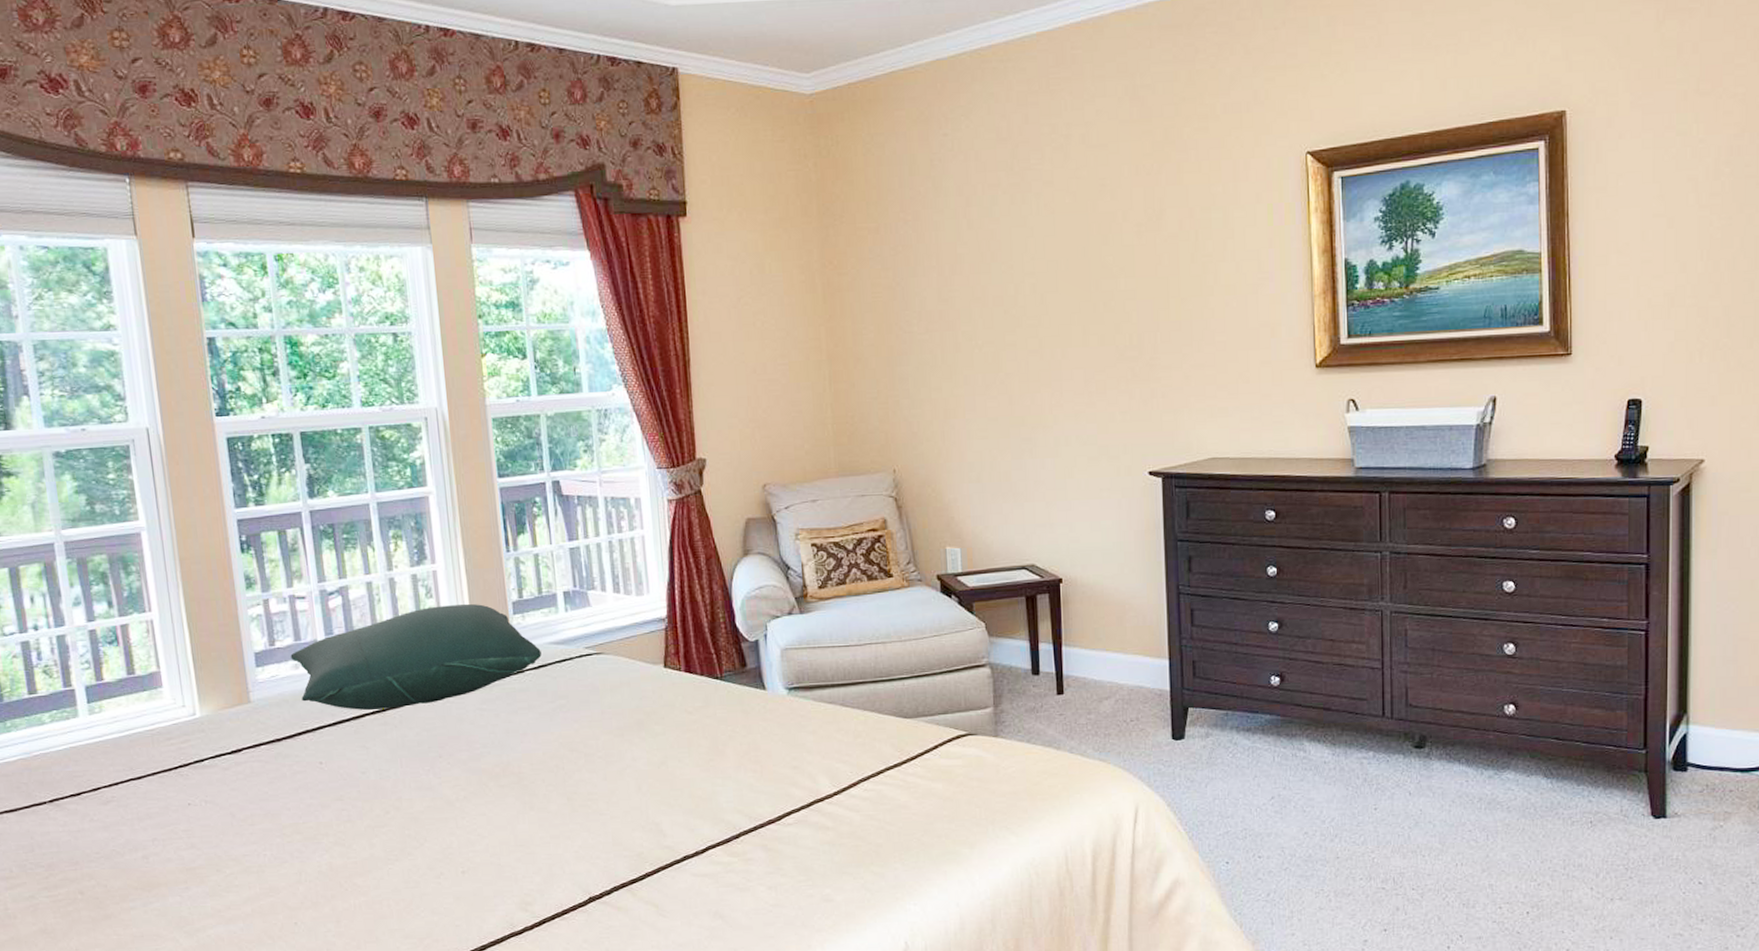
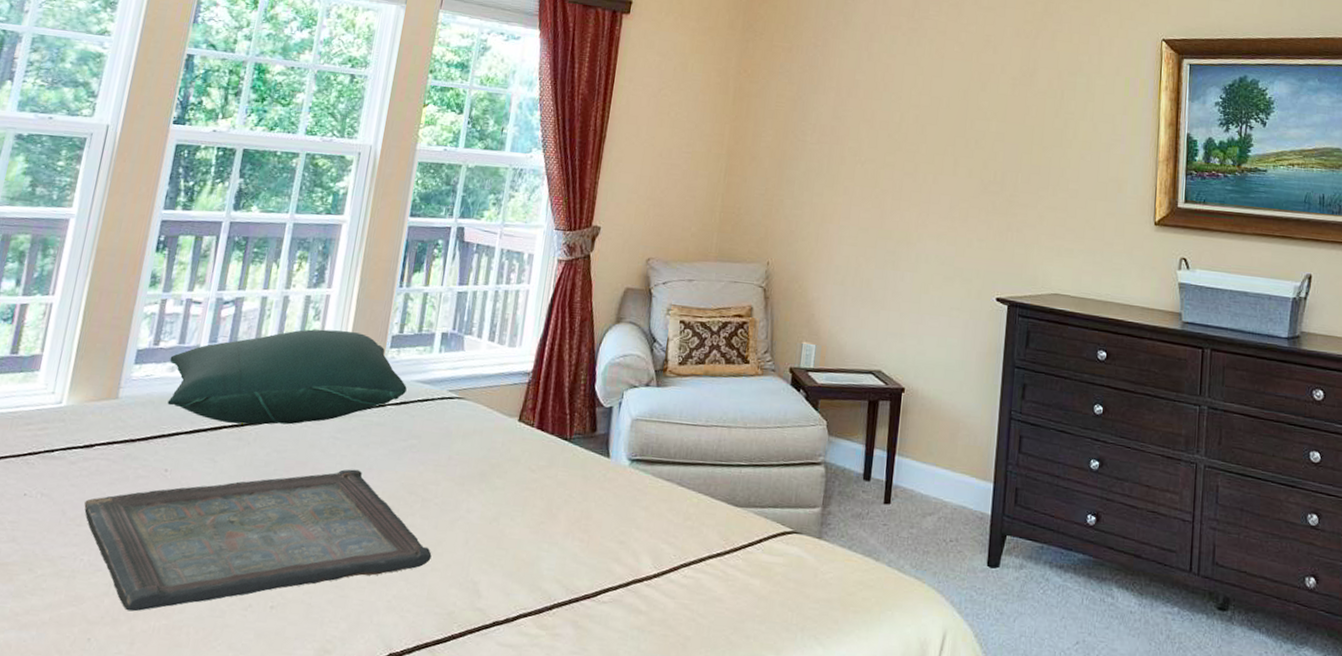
serving tray: none [250,736,608,894] -> present [84,469,432,612]

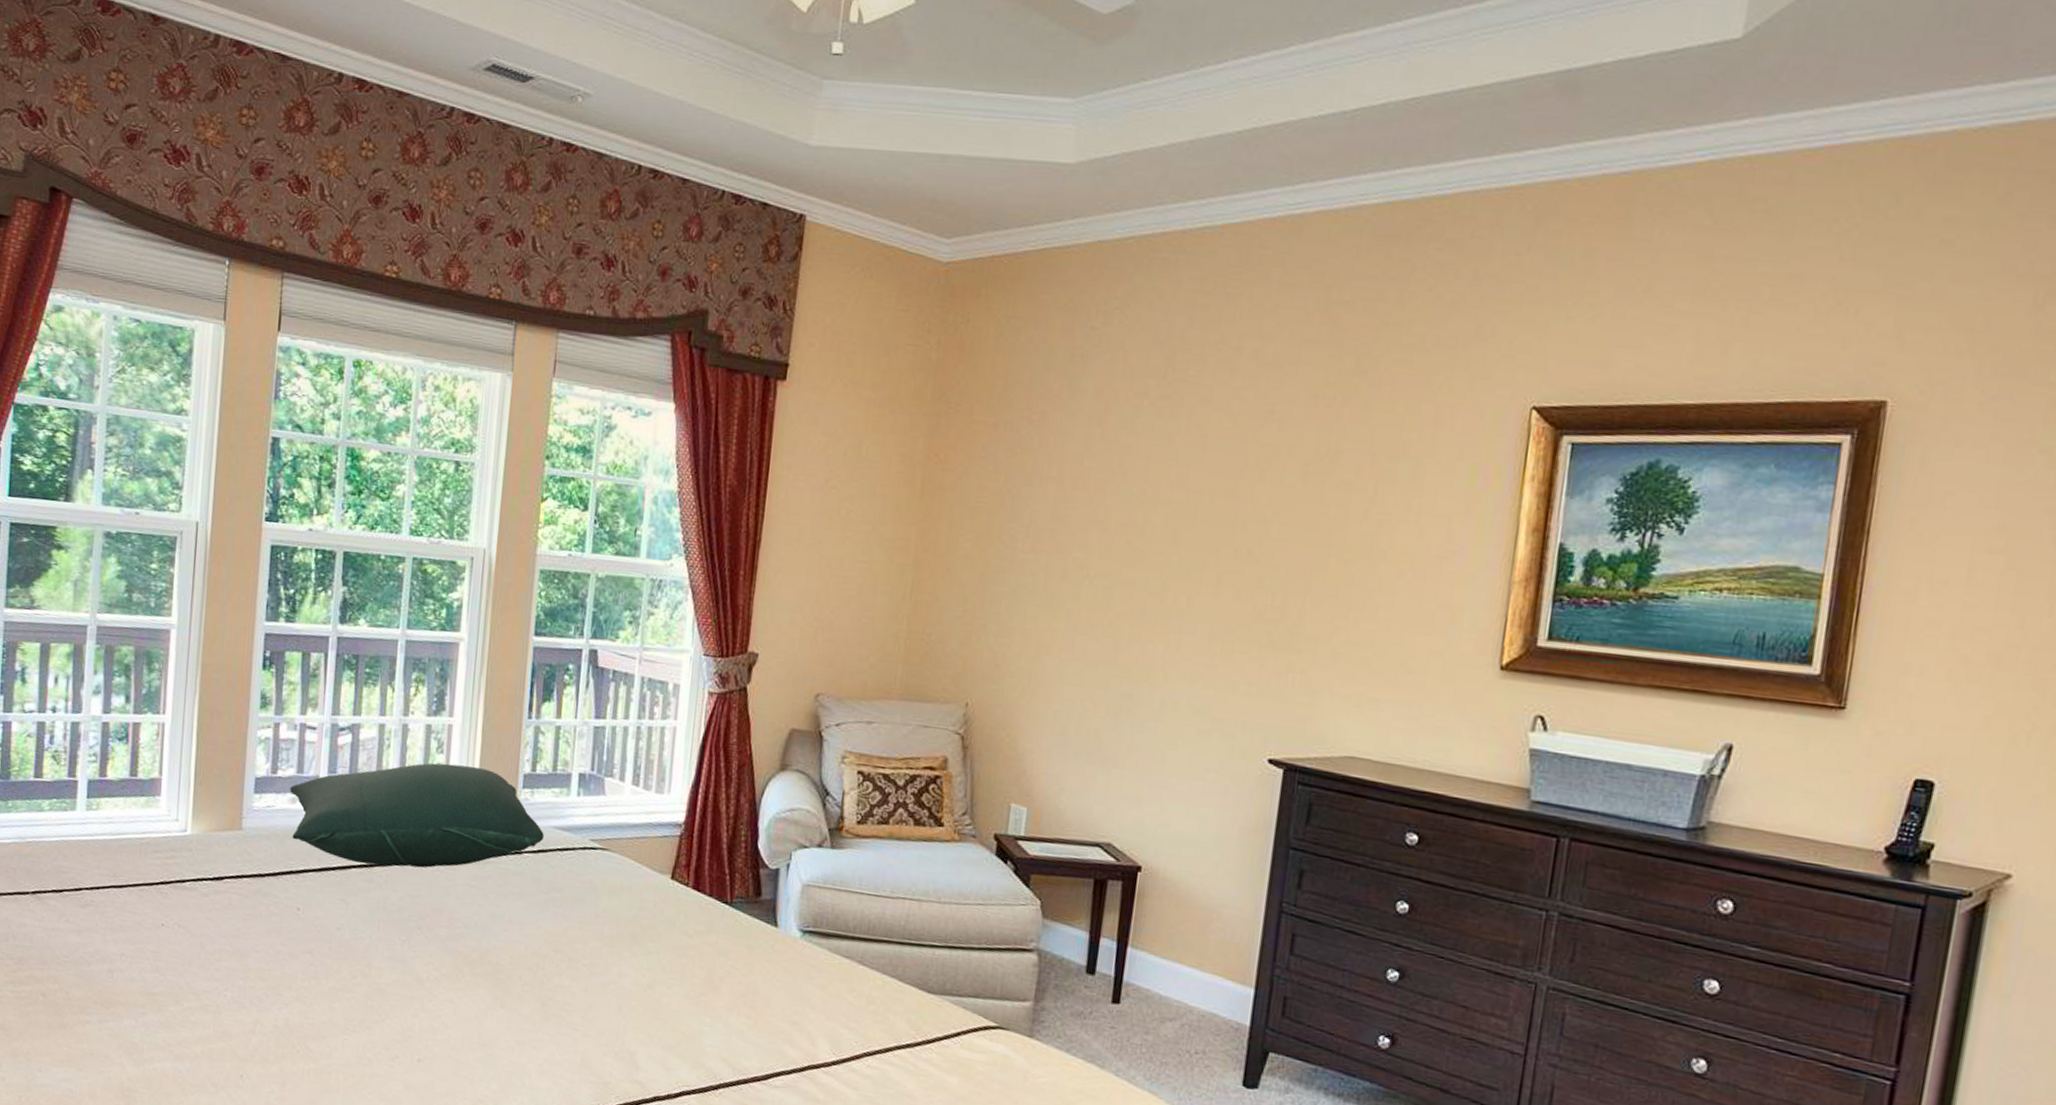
serving tray: present [84,469,432,612] -> none [221,920,583,1053]

